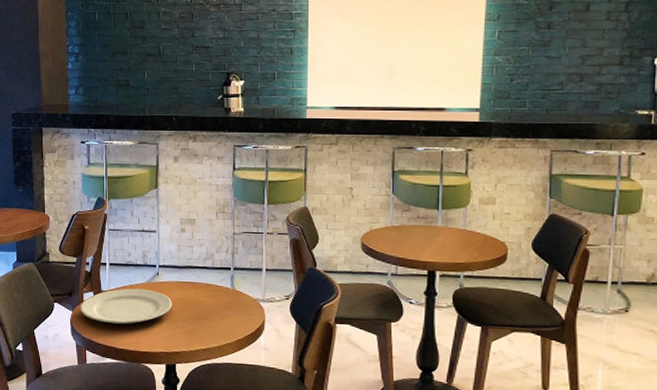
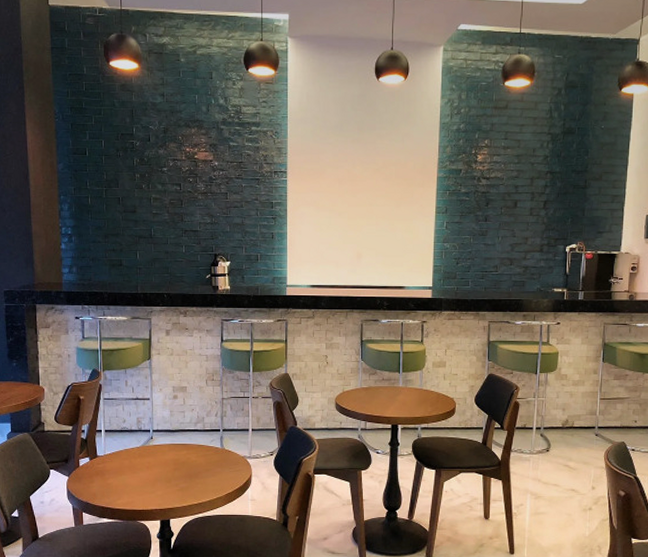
plate: present [80,288,172,325] -> none [76,452,165,487]

